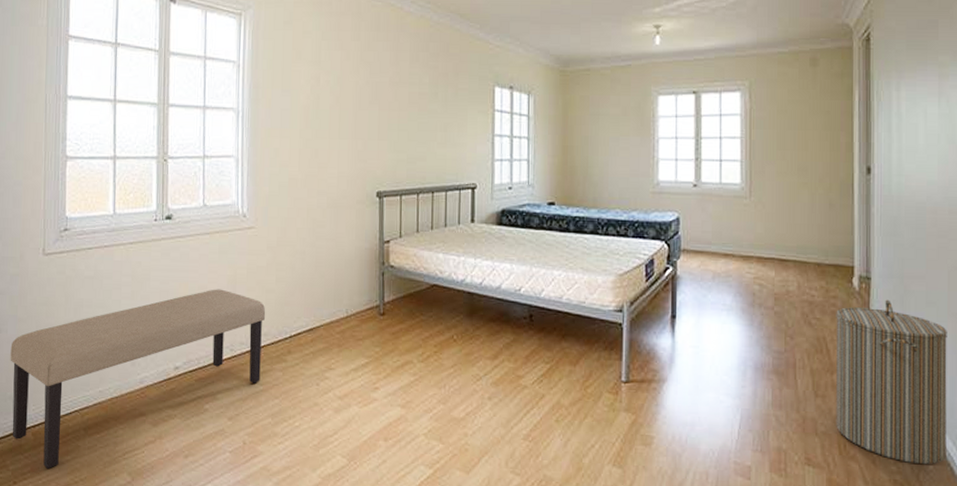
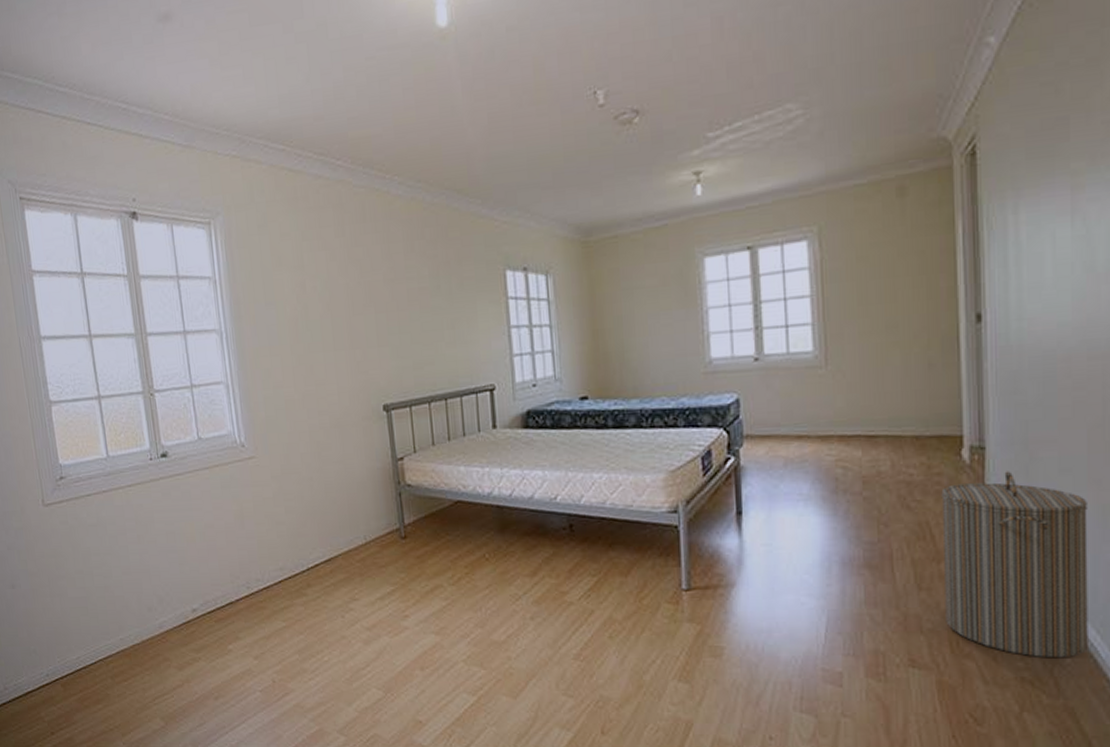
bench: present [10,289,266,469] -> none [26,525,282,719]

